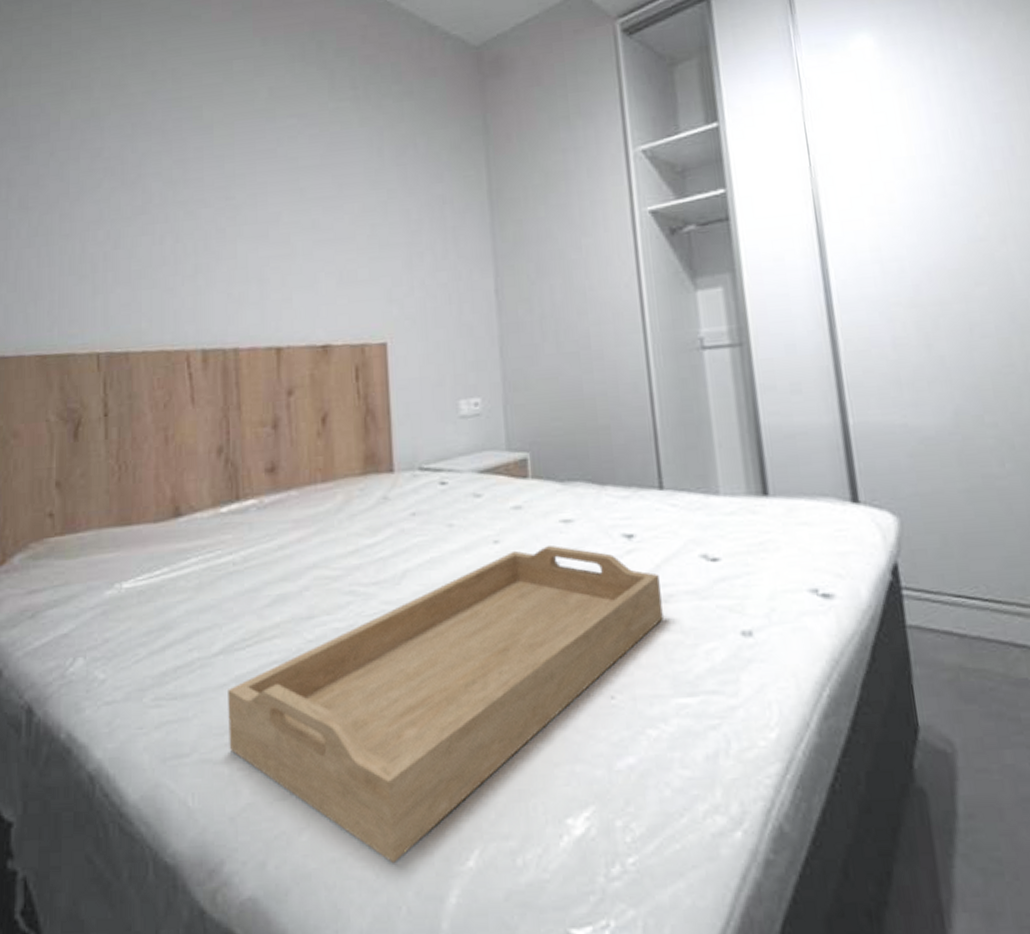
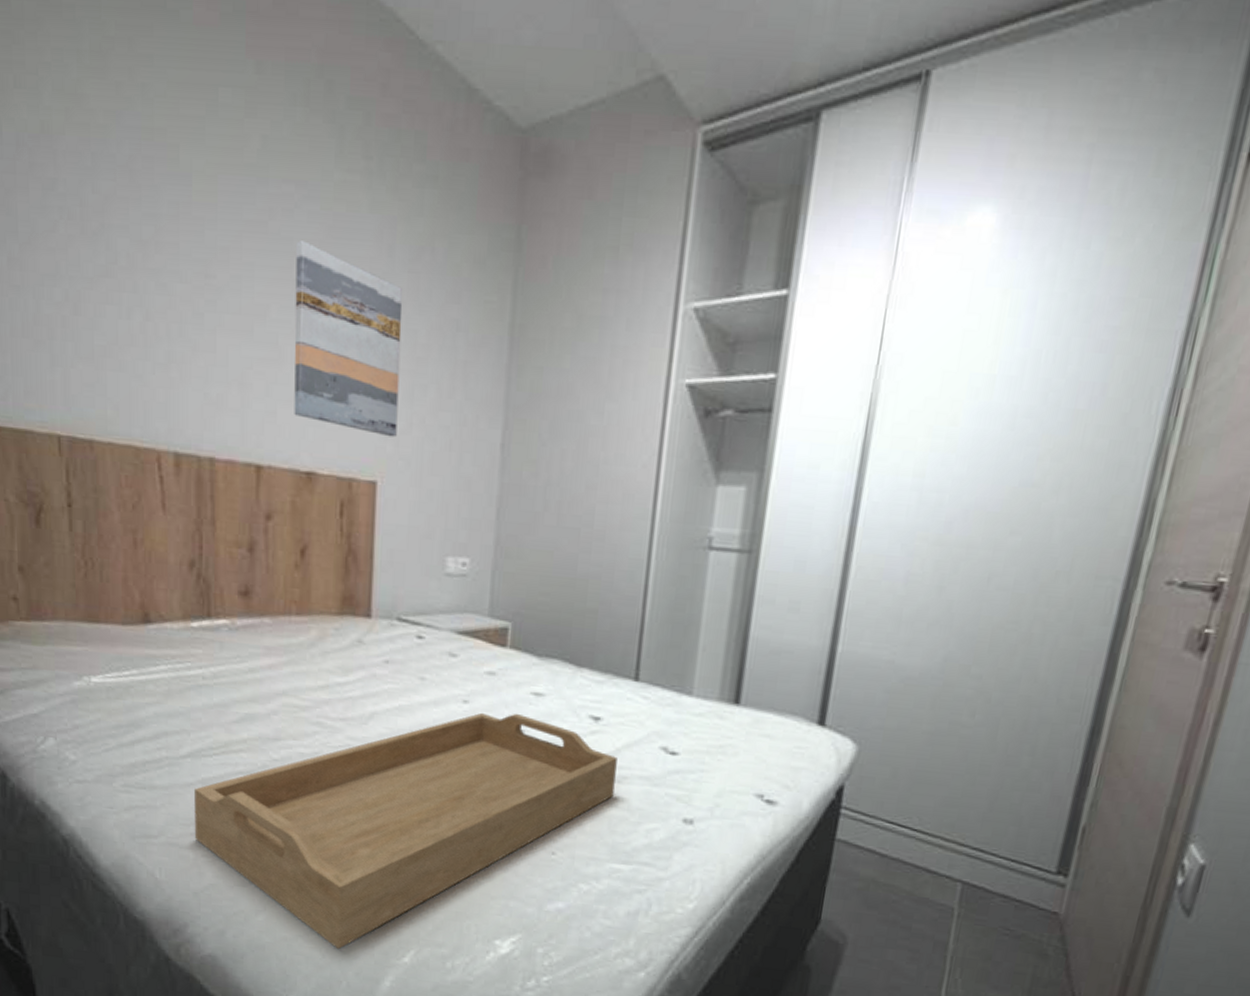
wall art: none [301,157,401,302] -> present [294,240,403,438]

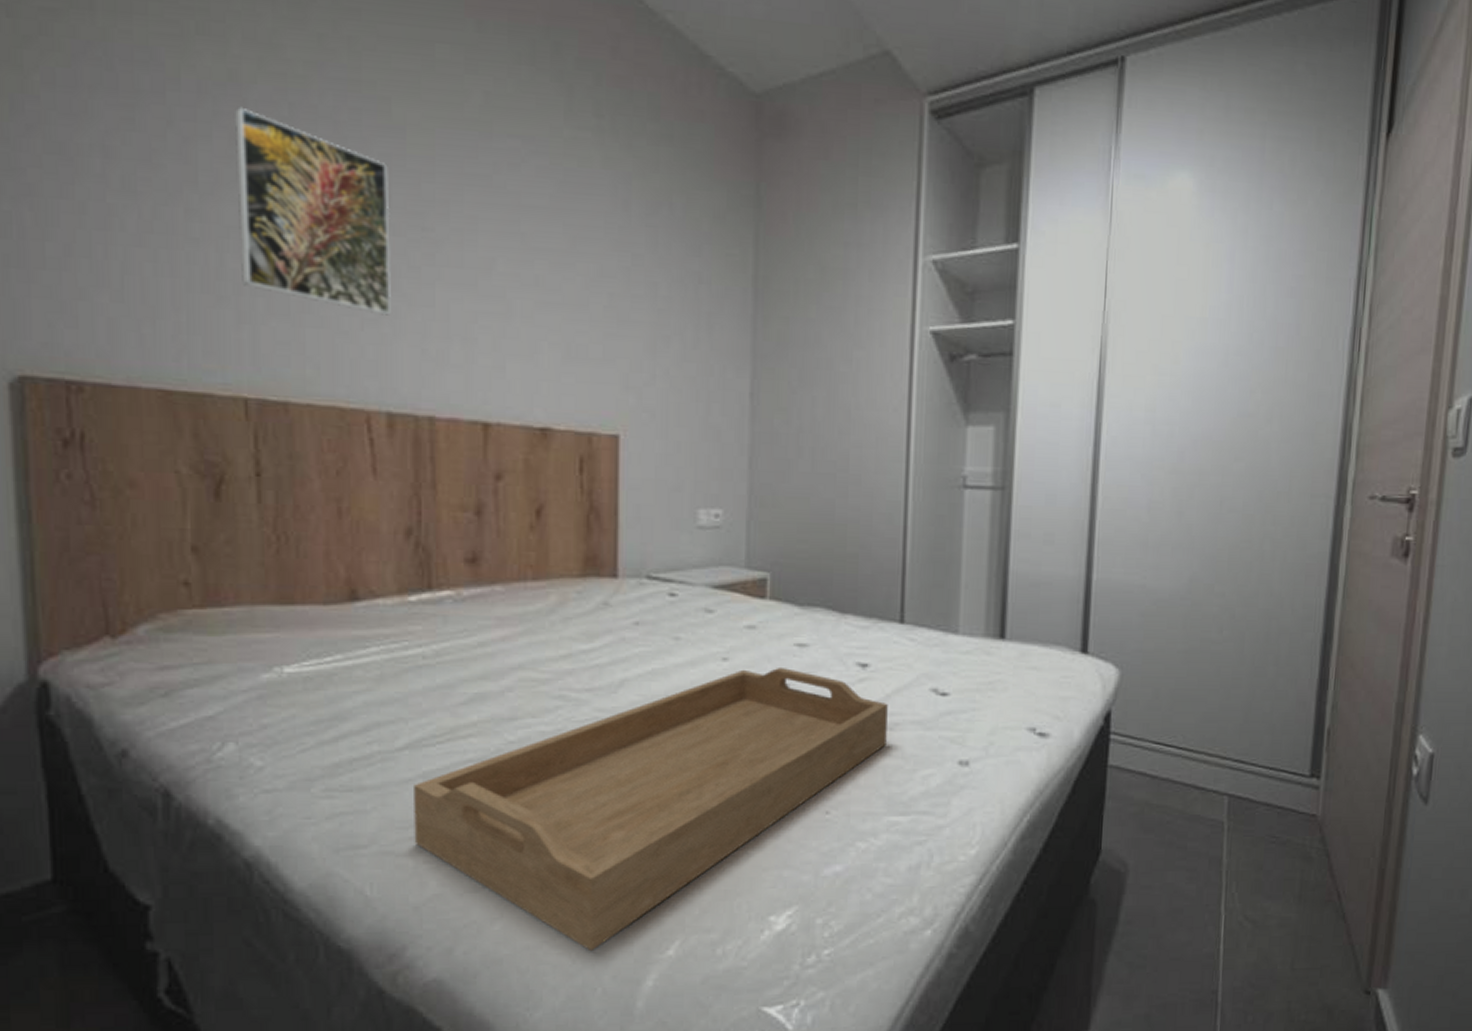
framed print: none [46,158,178,360] -> present [233,106,391,316]
wall art: present [294,240,403,438] -> none [524,194,641,390]

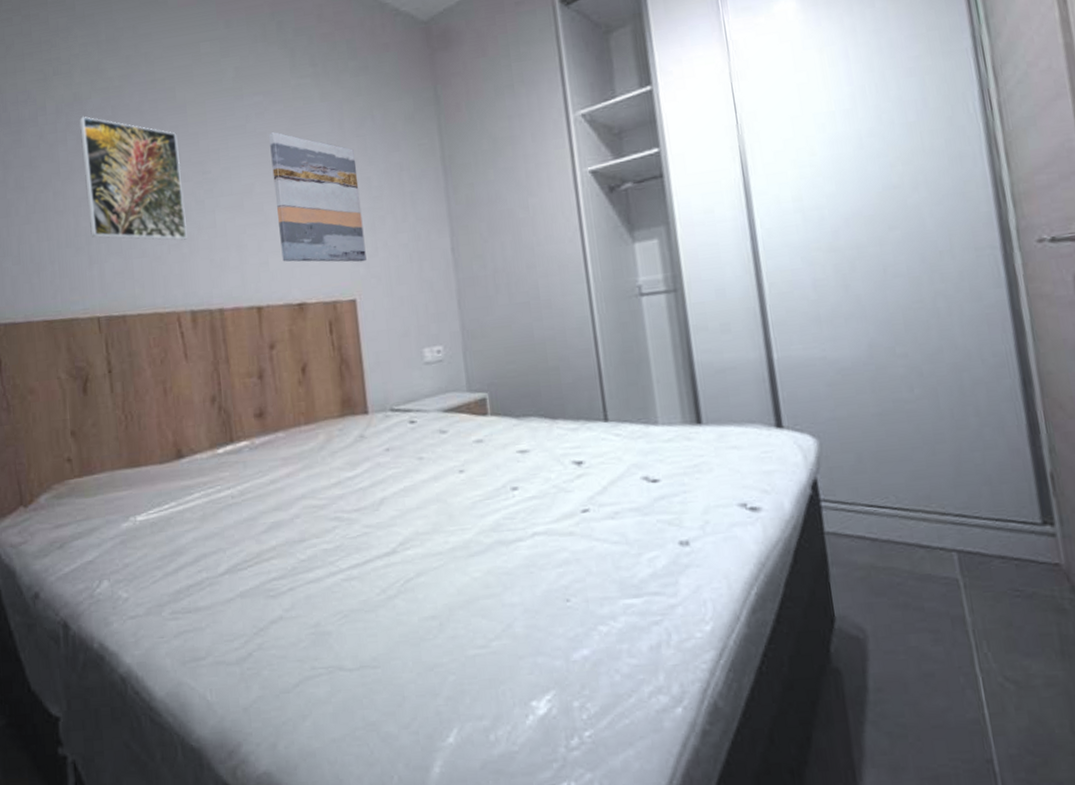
serving tray: present [414,666,888,952] -> none [234,472,611,742]
wall art: none [524,194,641,390] -> present [269,132,367,263]

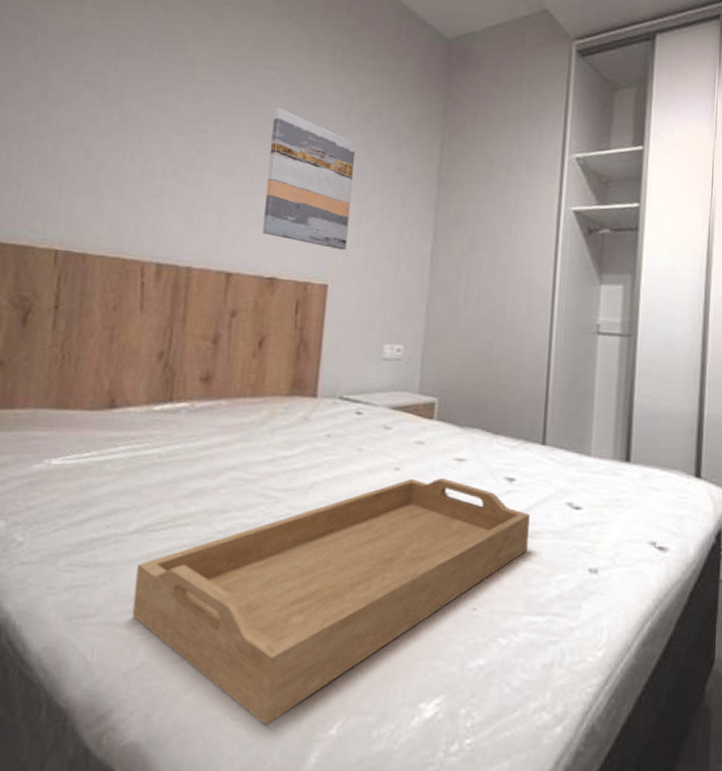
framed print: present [78,116,187,240] -> none [67,47,181,192]
serving tray: none [234,472,611,742] -> present [132,477,530,726]

